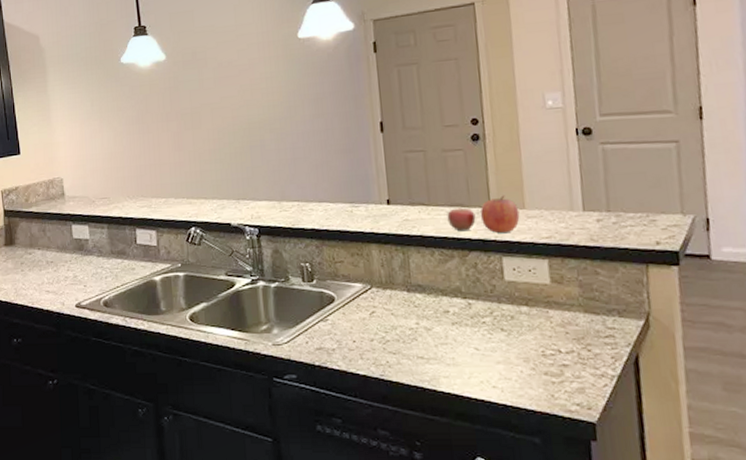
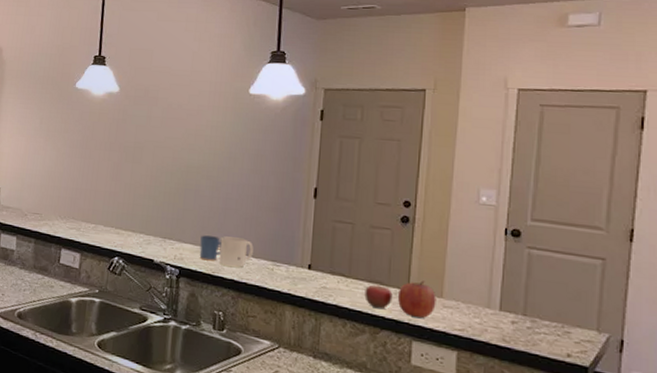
mug: none [274,188,297,215] -> present [199,235,221,261]
mug: none [294,185,330,217] -> present [219,236,254,268]

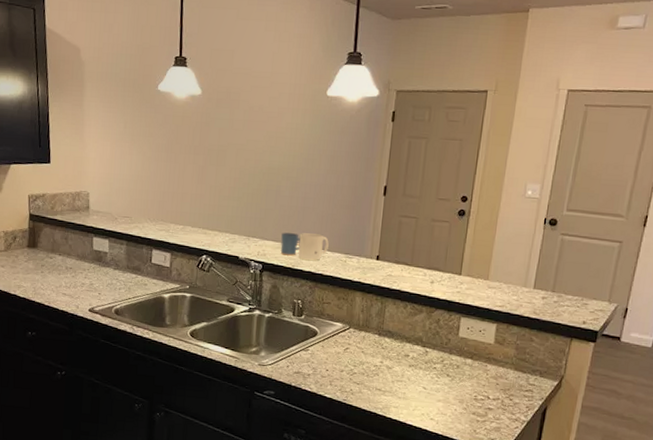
fruit: present [364,284,393,309] -> none [423,270,447,291]
fruit: present [397,280,436,318] -> none [451,266,483,298]

